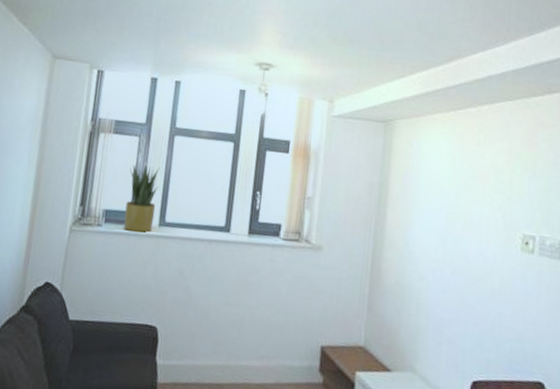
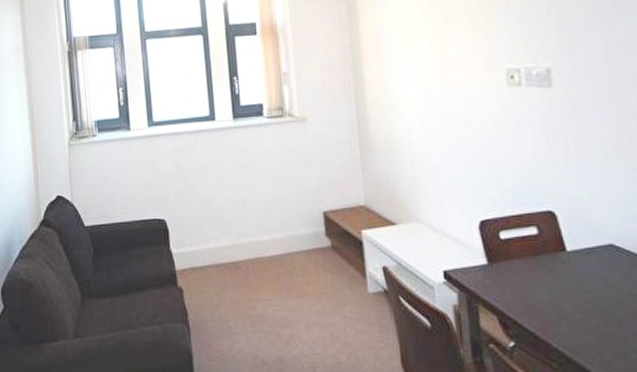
planter: present [123,165,160,234] -> none [111,72,143,137]

